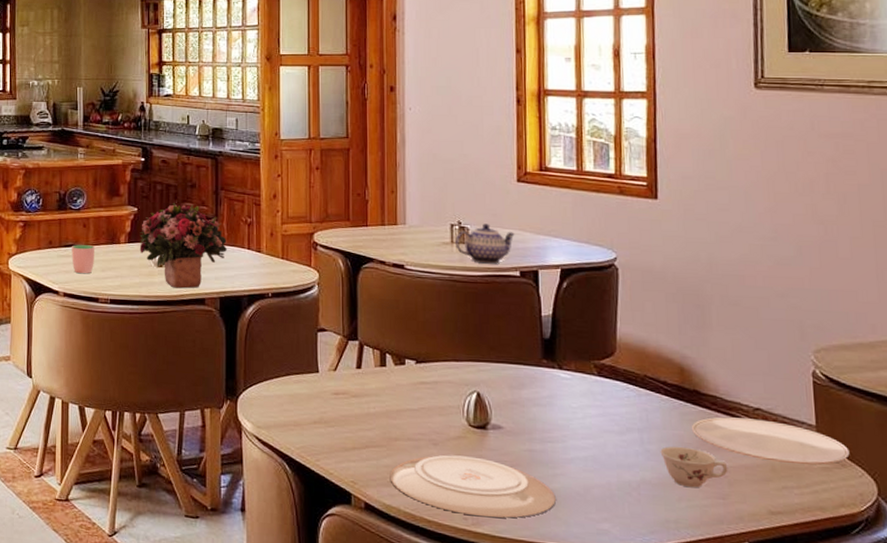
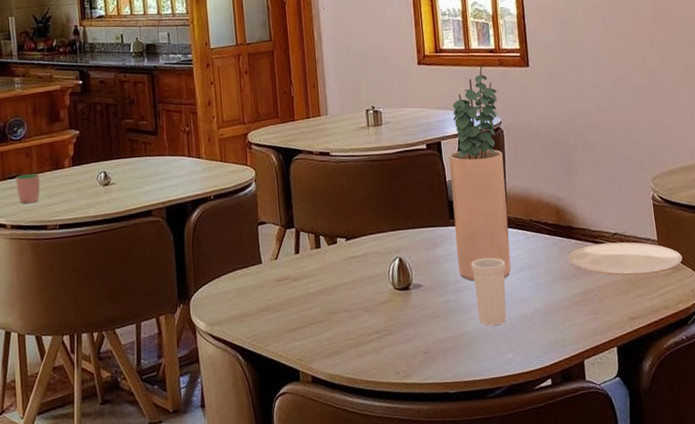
bouquet: present [139,203,227,289] -> none [83,121,169,204]
plate: present [389,454,556,518] -> none [331,316,470,370]
teapot: present [455,223,515,264] -> none [371,105,420,142]
vase: none [546,189,616,437] -> present [448,64,512,281]
cup: none [565,409,609,488] -> present [471,257,507,326]
teacup: present [660,446,728,488] -> none [546,275,598,310]

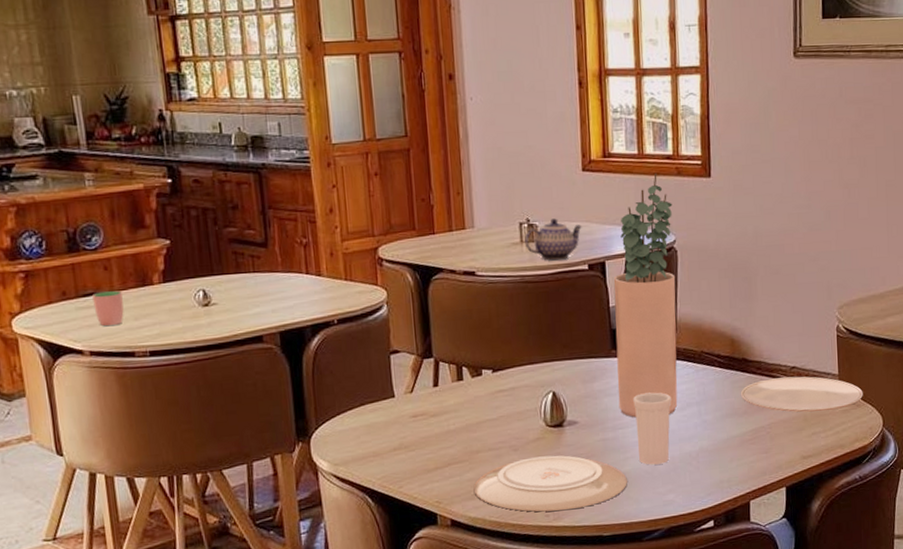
plate: none [331,316,470,370] -> present [473,455,627,512]
teapot: none [371,105,420,142] -> present [525,218,582,261]

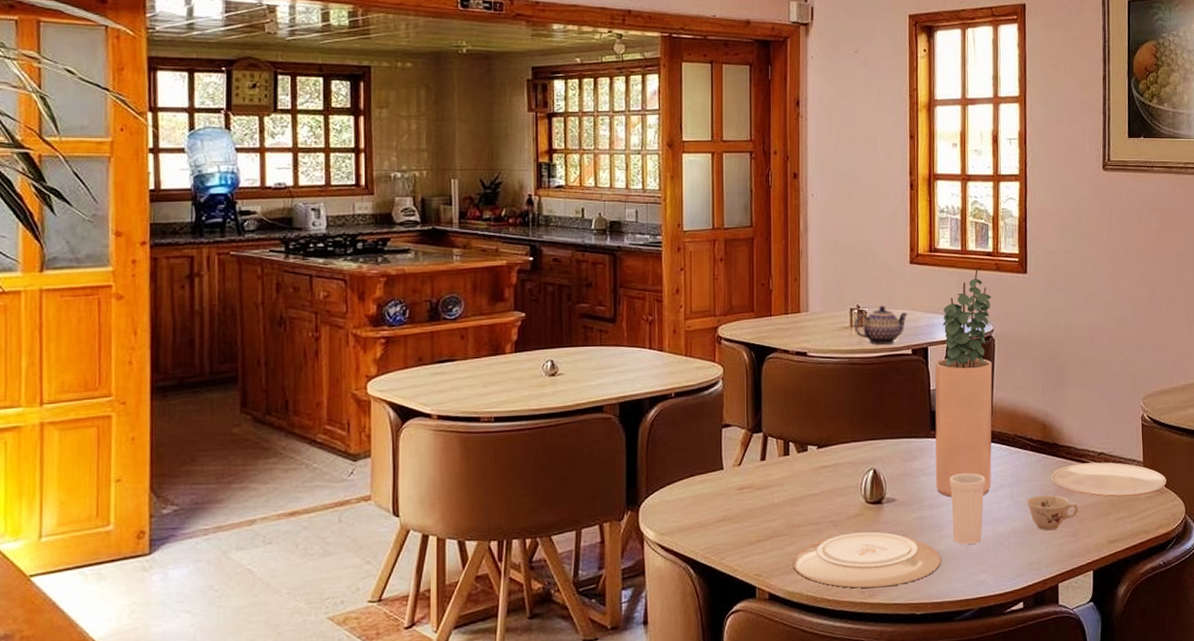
cup: present [92,291,124,327] -> none [447,359,475,392]
teacup: none [715,412,770,449] -> present [1026,495,1079,531]

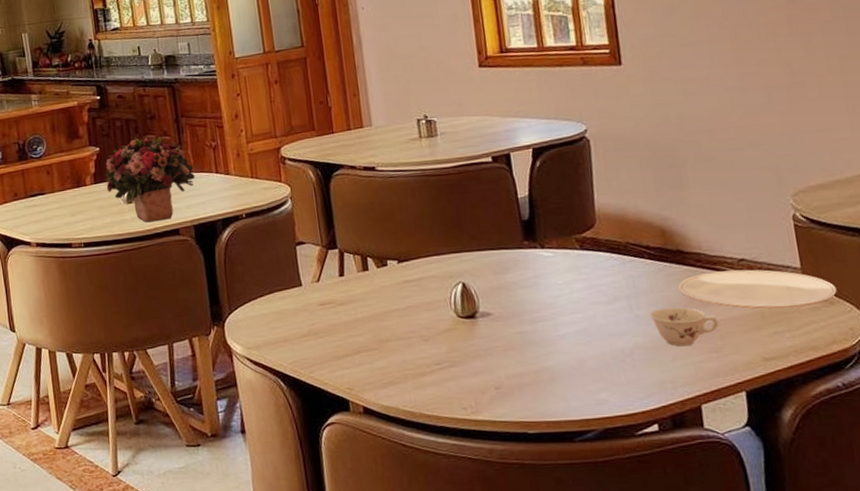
bouquet: none [528,305,627,398] -> present [105,136,195,223]
plate: present [793,531,941,588] -> none [384,347,552,405]
teapot: present [854,306,908,345] -> none [423,113,483,154]
vase: present [935,267,993,497] -> none [520,64,604,311]
cup: present [949,473,986,545] -> none [551,284,598,361]

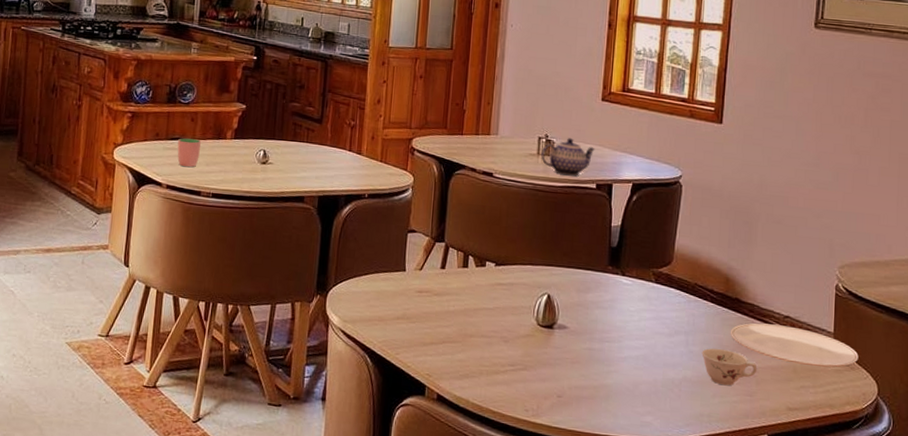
cup: none [38,191,63,222] -> present [177,138,201,168]
bouquet: present [105,136,195,223] -> none [245,102,330,186]
teapot: none [423,113,483,154] -> present [541,138,595,176]

